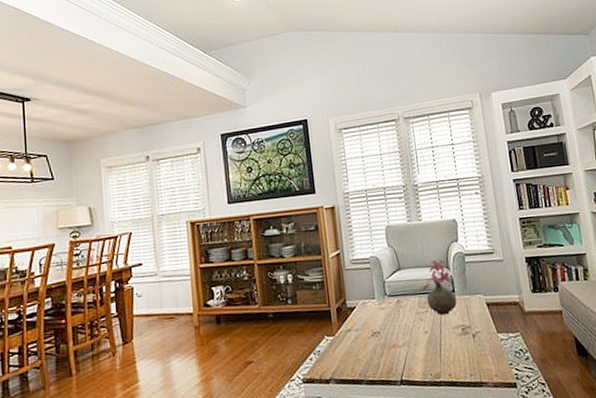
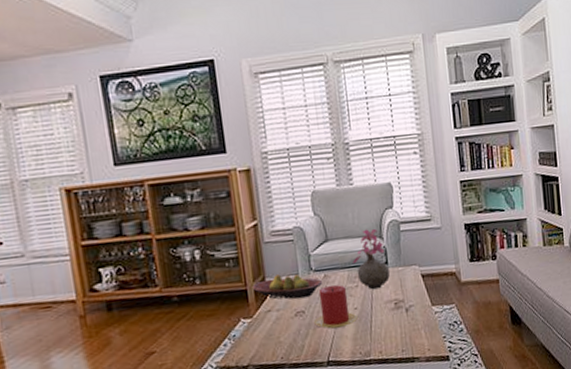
fruit bowl: none [334,298,397,321] -> present [252,274,323,300]
candle: none [388,309,428,350] -> present [314,284,358,329]

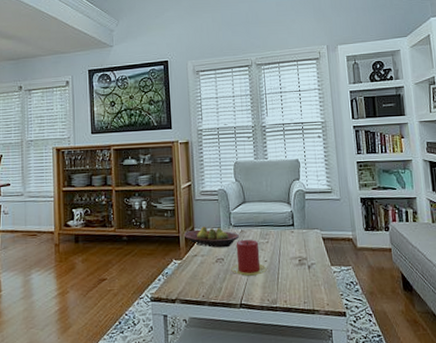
vase: present [352,228,391,290] -> none [265,195,296,247]

